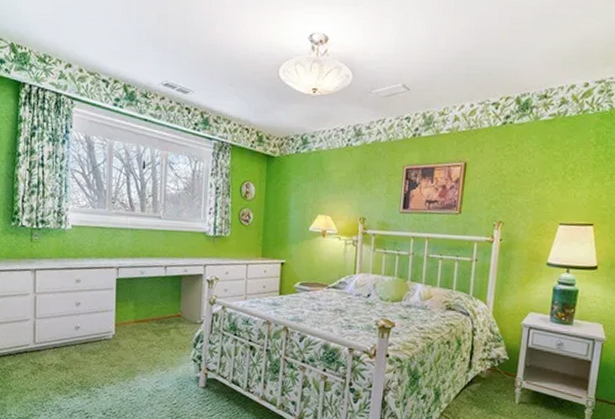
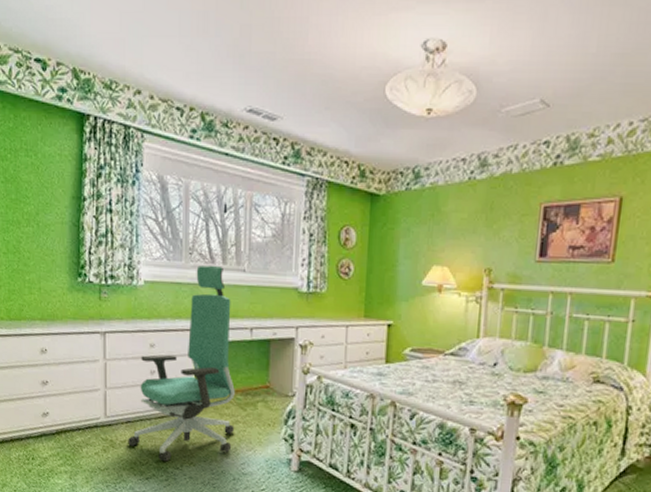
chair: none [55,212,151,382] -> present [128,265,235,462]

